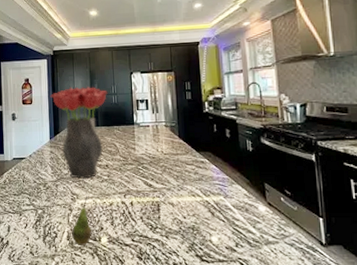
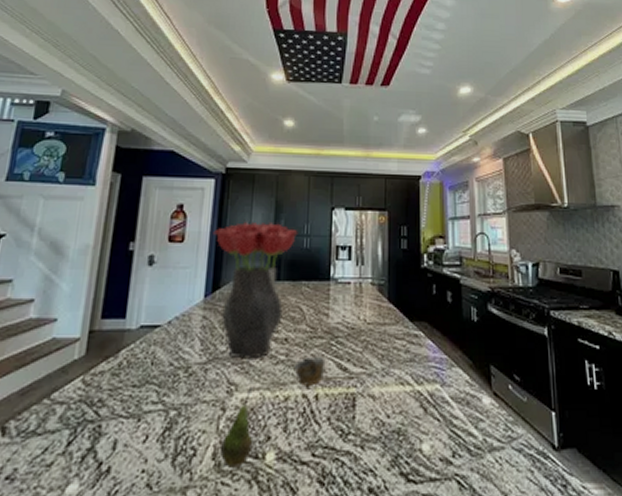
cup: none [114,176,136,196] -> present [294,356,326,386]

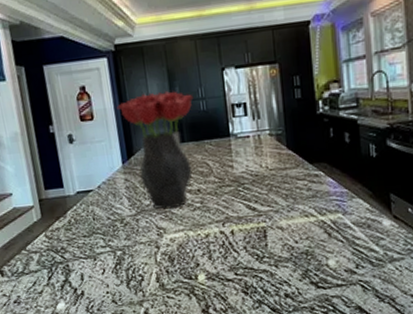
fruit: present [219,386,253,468] -> none [160,229,186,287]
cup: present [294,356,326,386] -> none [209,200,237,225]

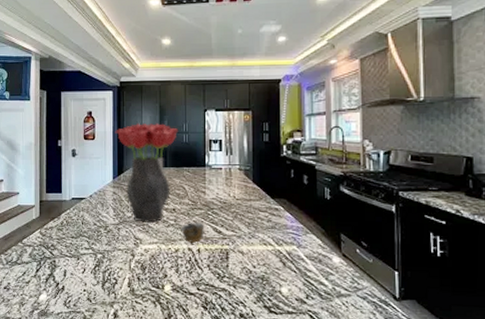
cup: none [209,200,237,225] -> present [181,222,205,243]

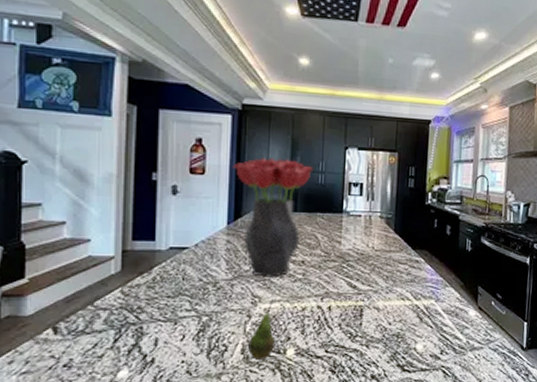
fruit: none [132,241,154,293] -> present [247,299,275,360]
cup: present [181,222,205,243] -> none [310,276,338,300]

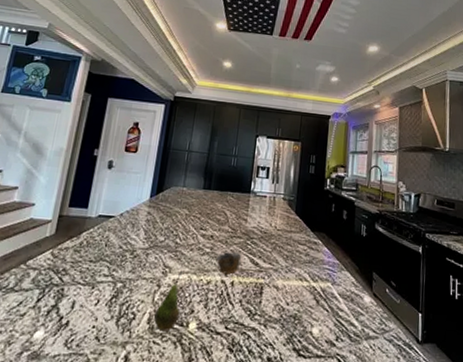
bouquet: present [232,158,314,277] -> none [160,141,228,249]
cup: none [310,276,338,300] -> present [216,251,242,275]

